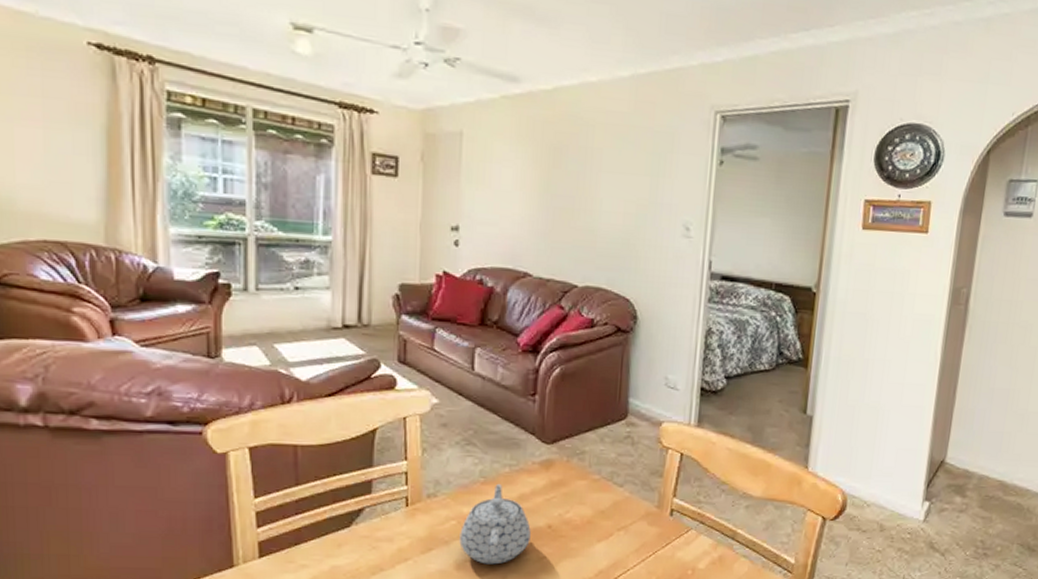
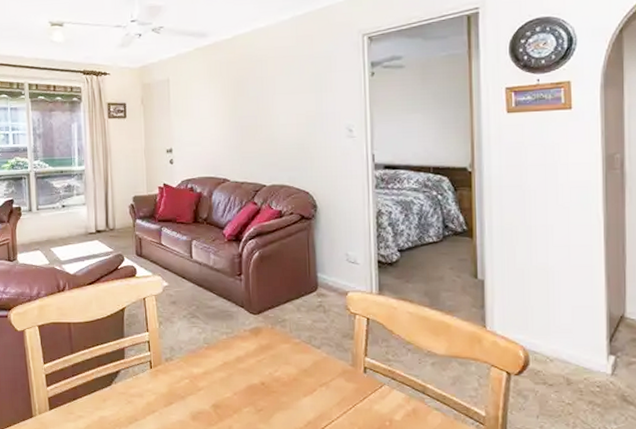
teapot: present [459,483,531,565] -> none [192,348,248,416]

